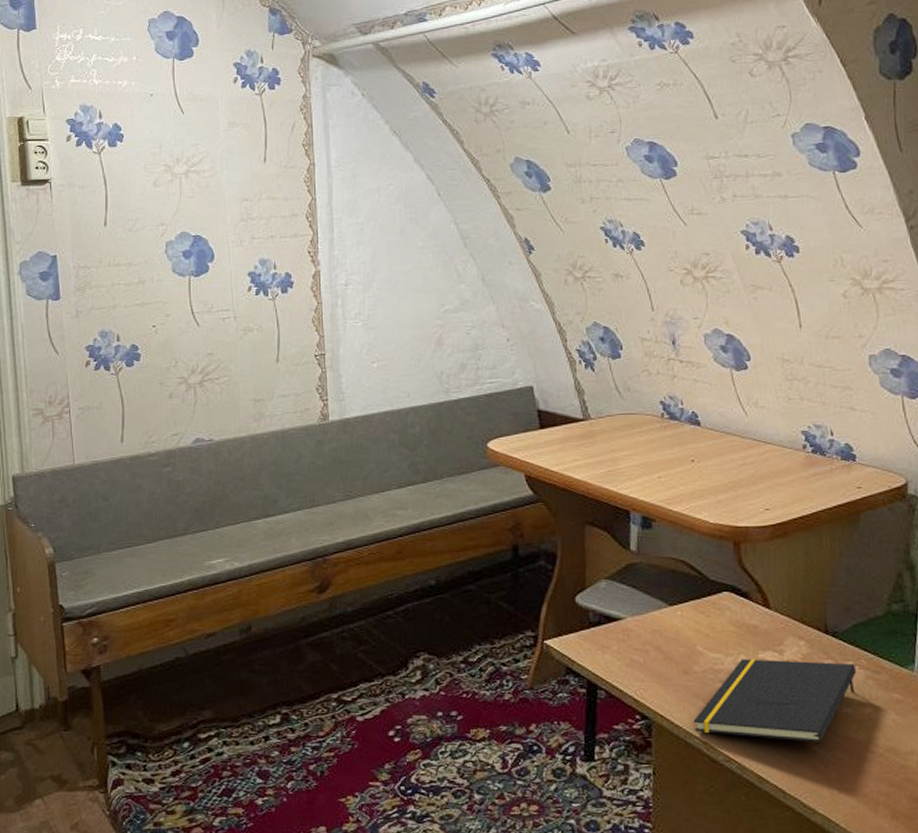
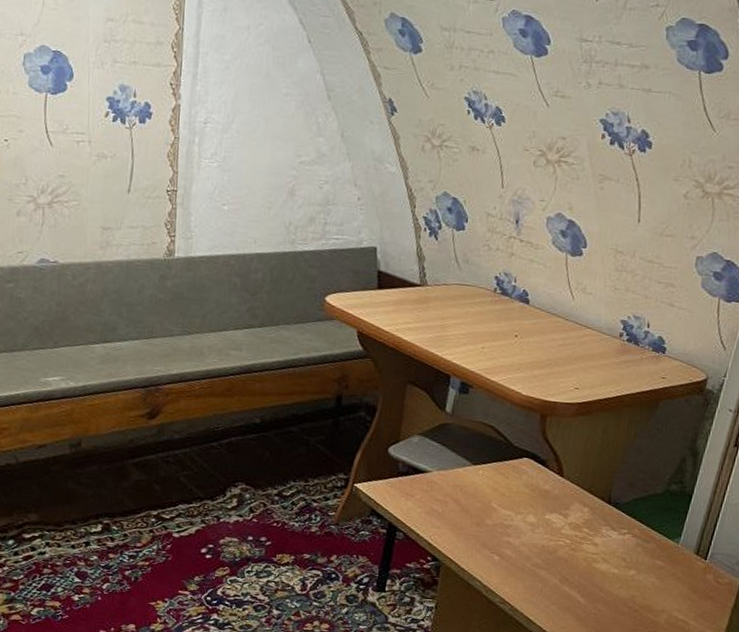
notepad: present [693,659,857,742] -> none [478,518,630,595]

